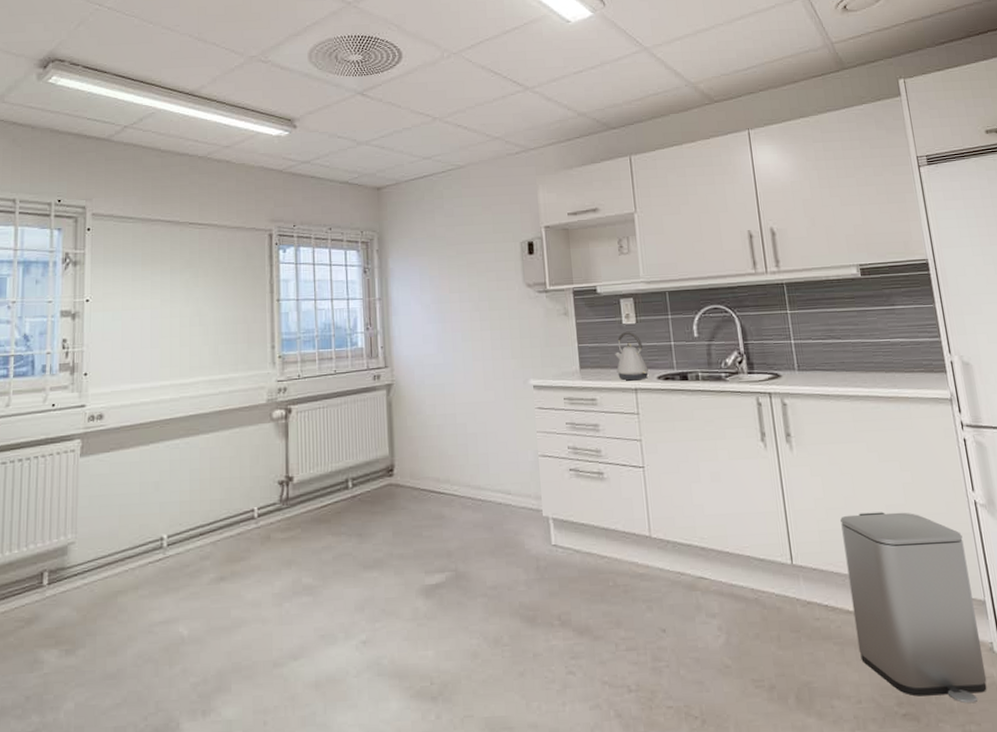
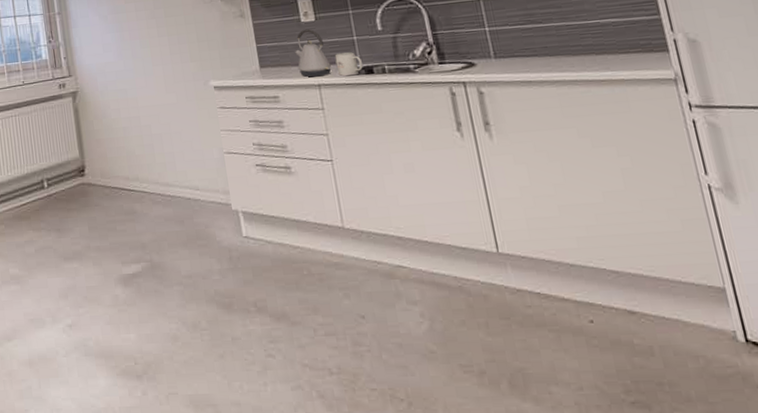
mug: none [652,357,678,382] -> present [334,52,363,77]
pedal bin: present [840,512,987,704] -> none [550,198,731,393]

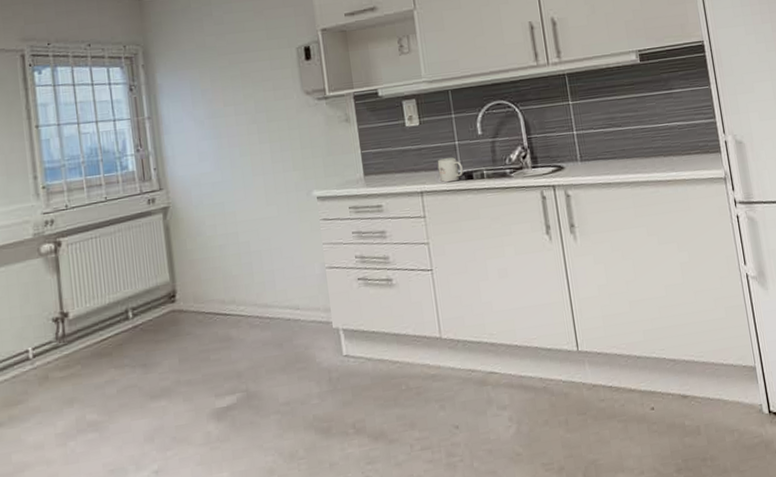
kettle: present [295,28,332,78] -> none [399,133,434,185]

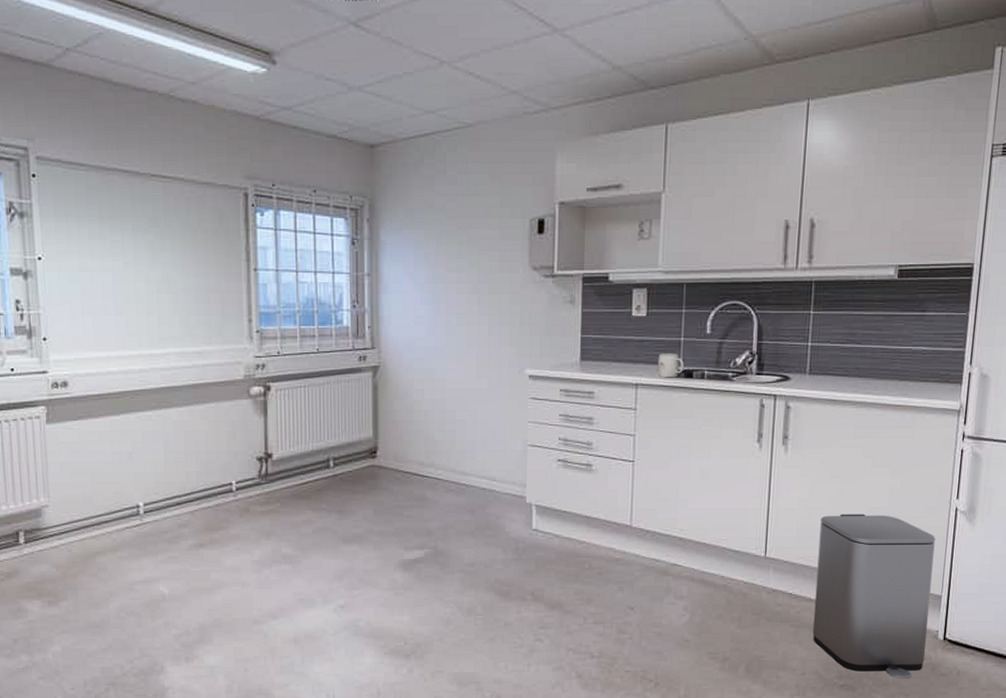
pedal bin: none [623,290,757,463] -> present [812,514,936,679]

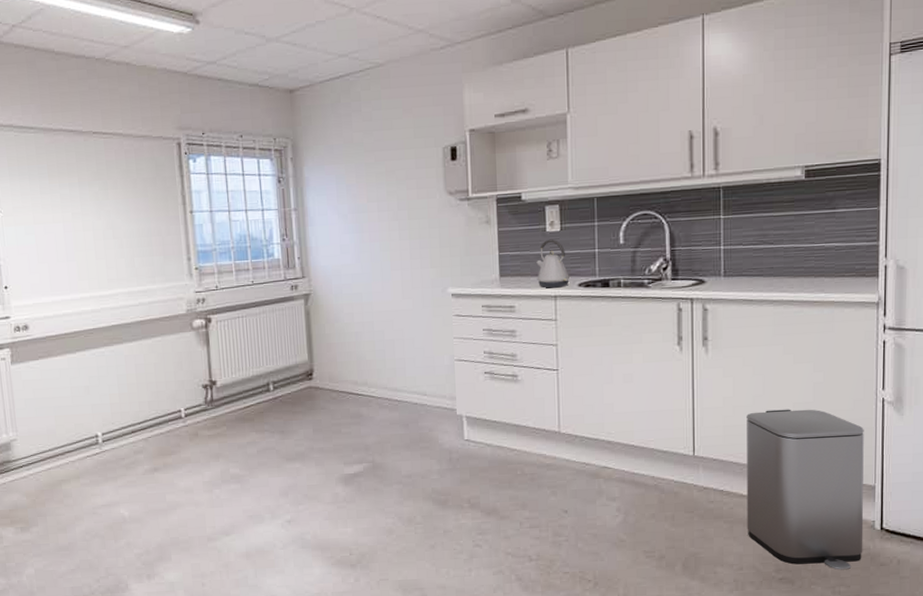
kettle: none [619,323,653,376] -> present [536,238,570,289]
mug: present [657,353,684,378] -> none [574,265,600,289]

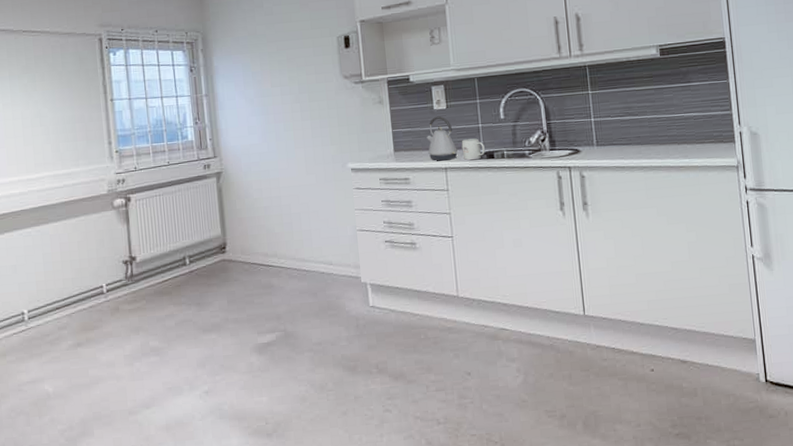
mug: none [574,265,600,289] -> present [461,138,485,161]
pedal bin: present [747,409,864,570] -> none [629,267,752,424]

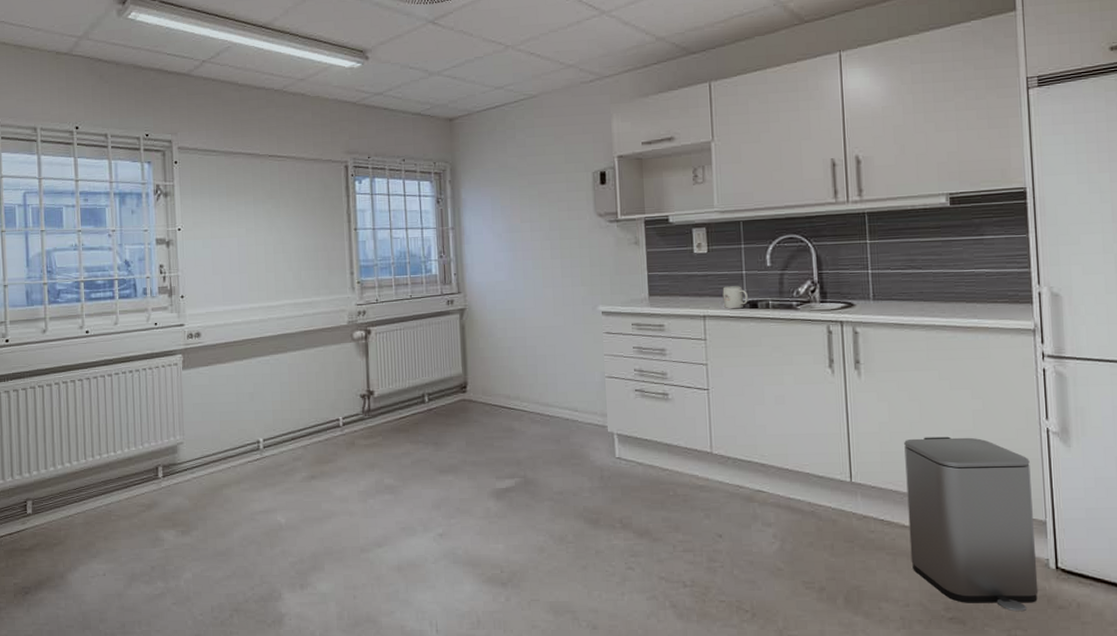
kettle: present [426,115,458,161] -> none [685,260,718,308]
pedal bin: none [629,267,752,424] -> present [904,436,1039,612]

